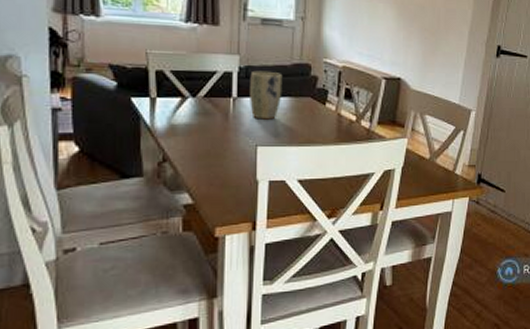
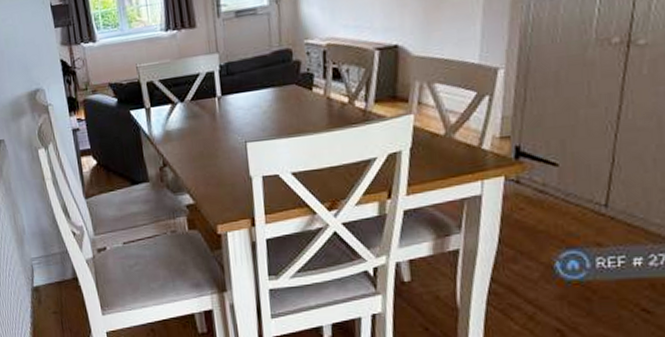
plant pot: present [250,70,283,120] -> none [231,64,265,115]

